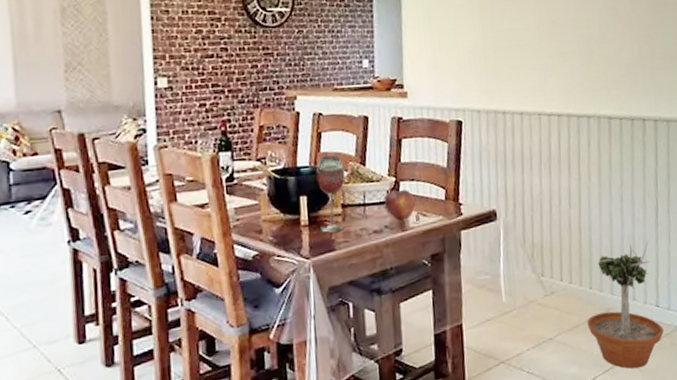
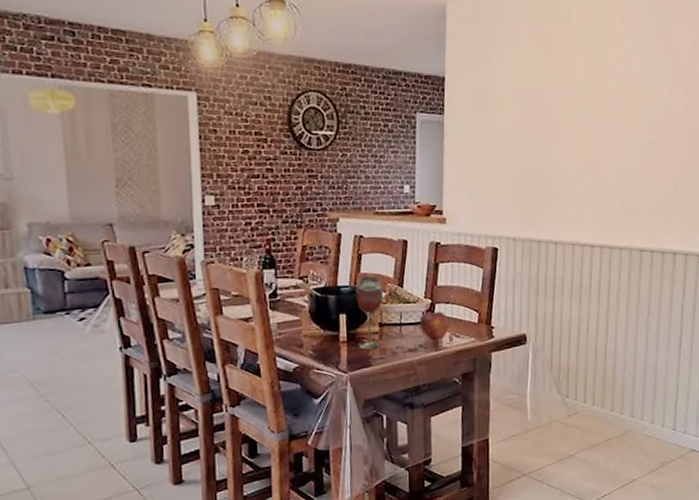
potted tree: present [587,241,664,369] -> none [607,369,678,486]

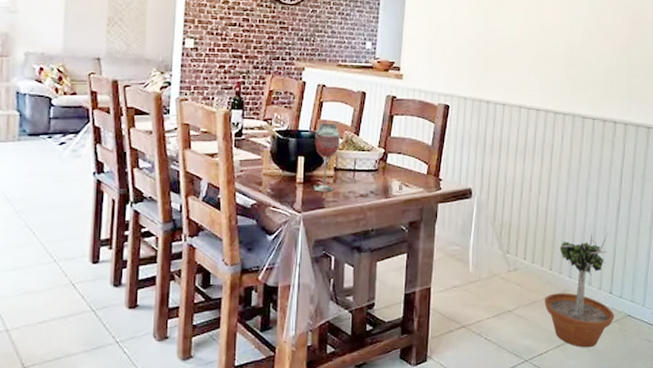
fruit: present [419,310,450,340] -> none [372,159,400,187]
potted tree: none [607,369,678,486] -> present [544,233,614,348]

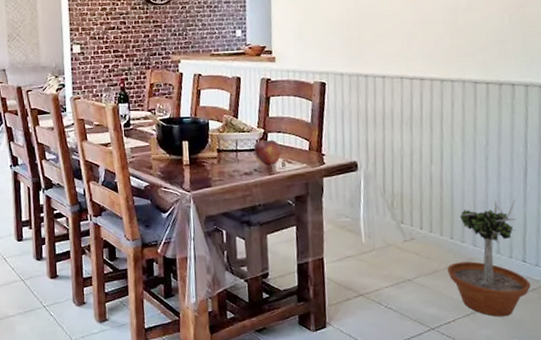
wineglass: present [313,123,340,192] -> none [196,108,220,172]
fruit: none [372,159,400,187] -> present [253,138,282,165]

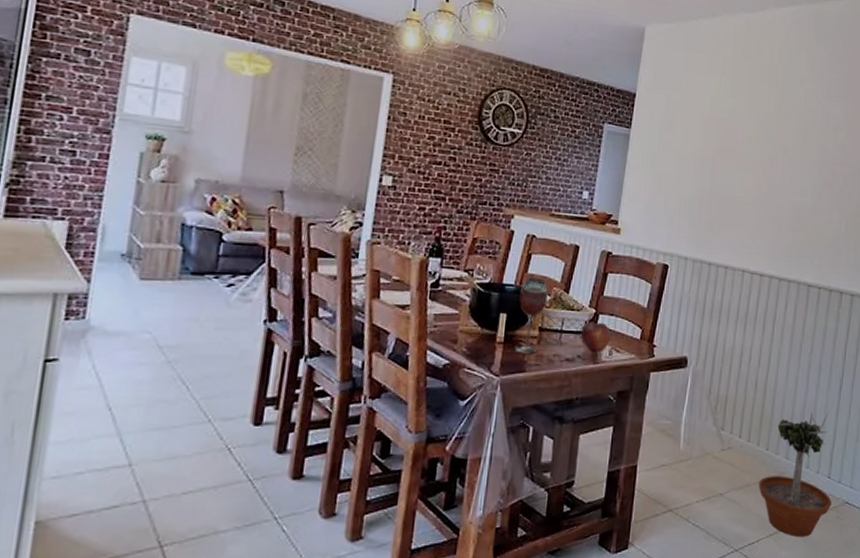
wineglass: none [196,108,220,172] -> present [514,277,548,354]

